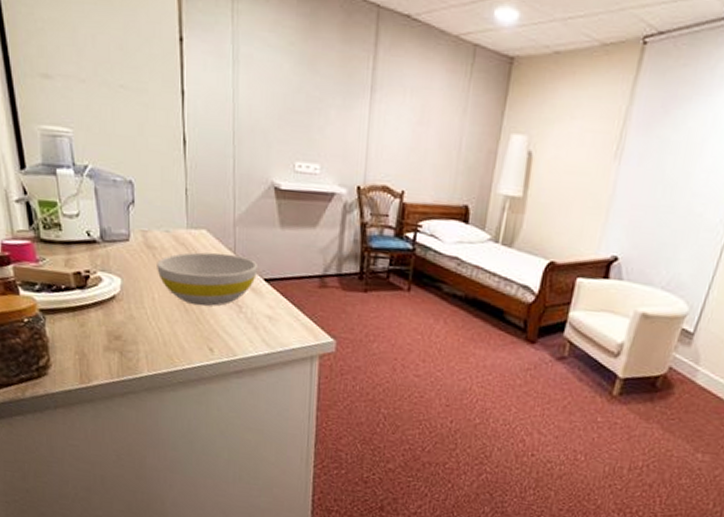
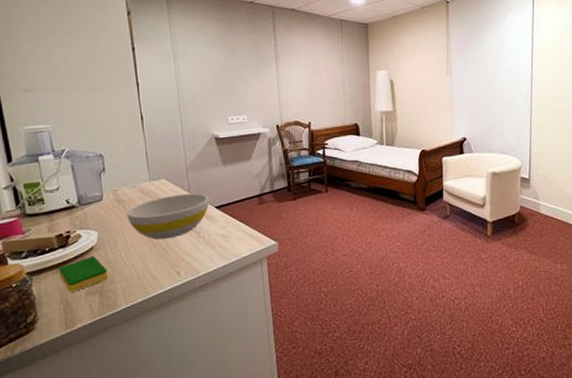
dish sponge: none [74,306,130,344] -> present [58,256,108,292]

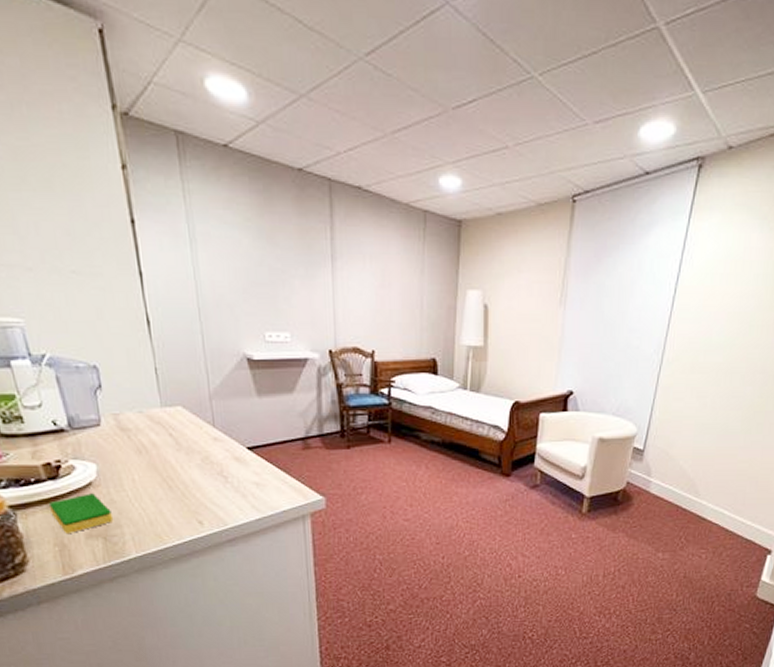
bowl: present [127,193,210,240] -> none [133,427,240,482]

